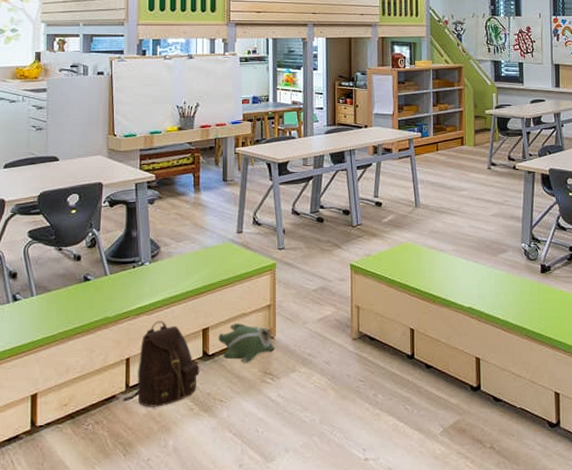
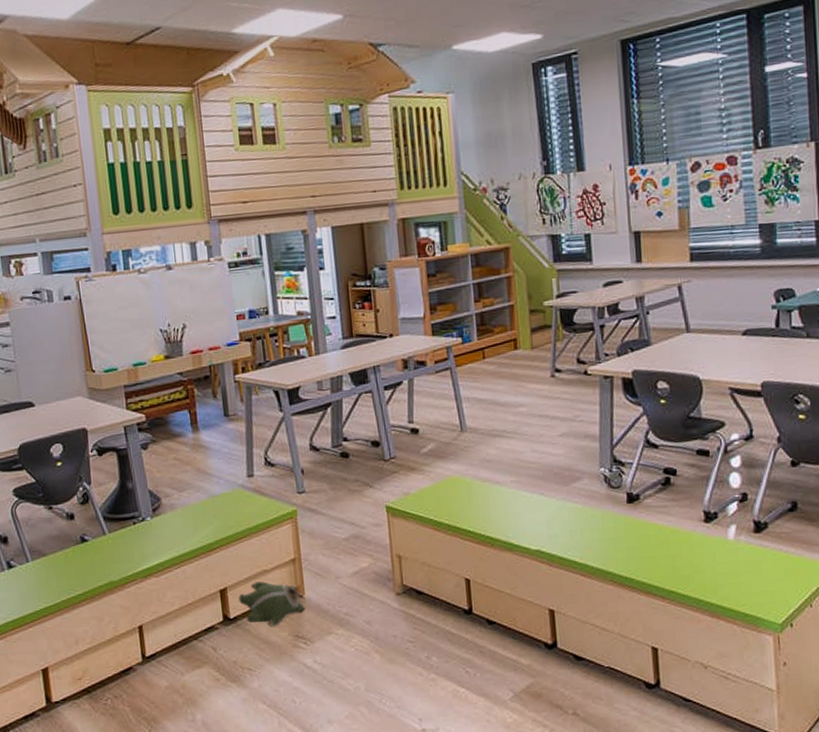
backpack: present [122,321,200,407] -> none [140,583,222,679]

